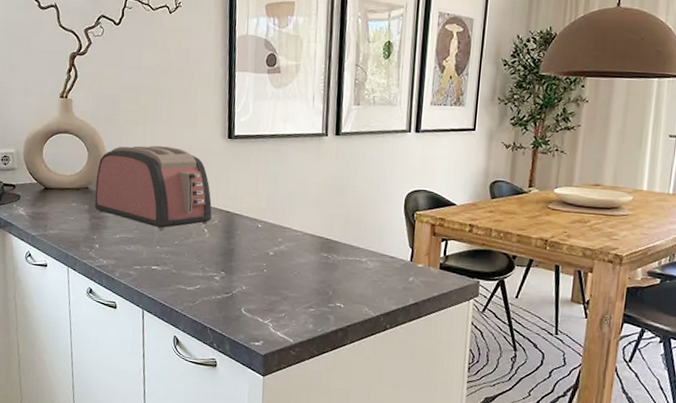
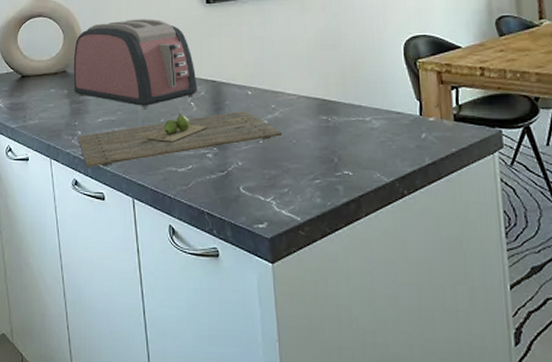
cutting board: none [95,238,286,279] -> present [78,110,283,167]

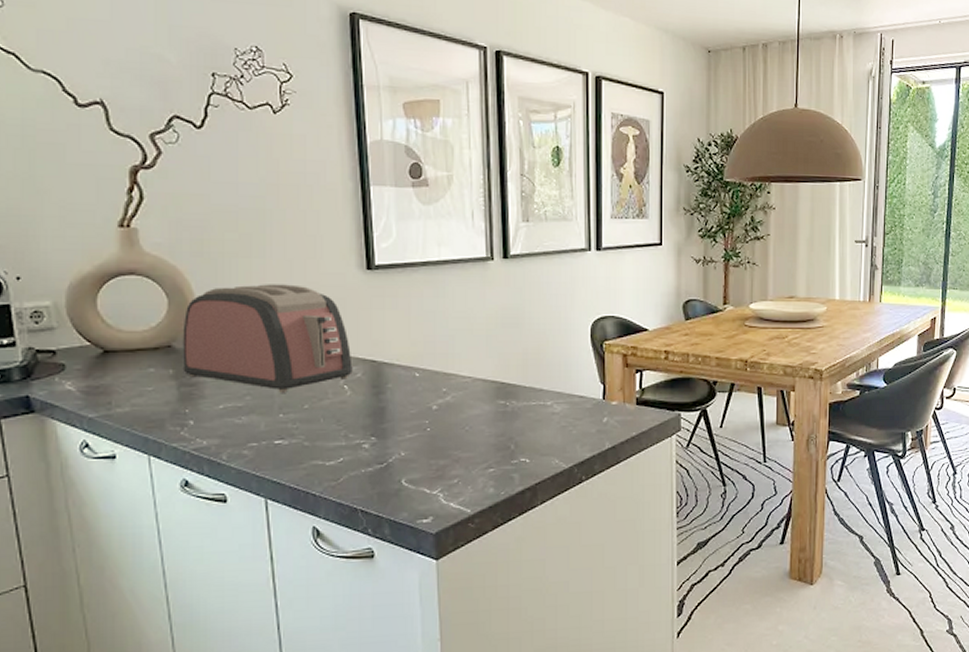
cutting board: present [78,110,283,167] -> none [190,394,455,464]

